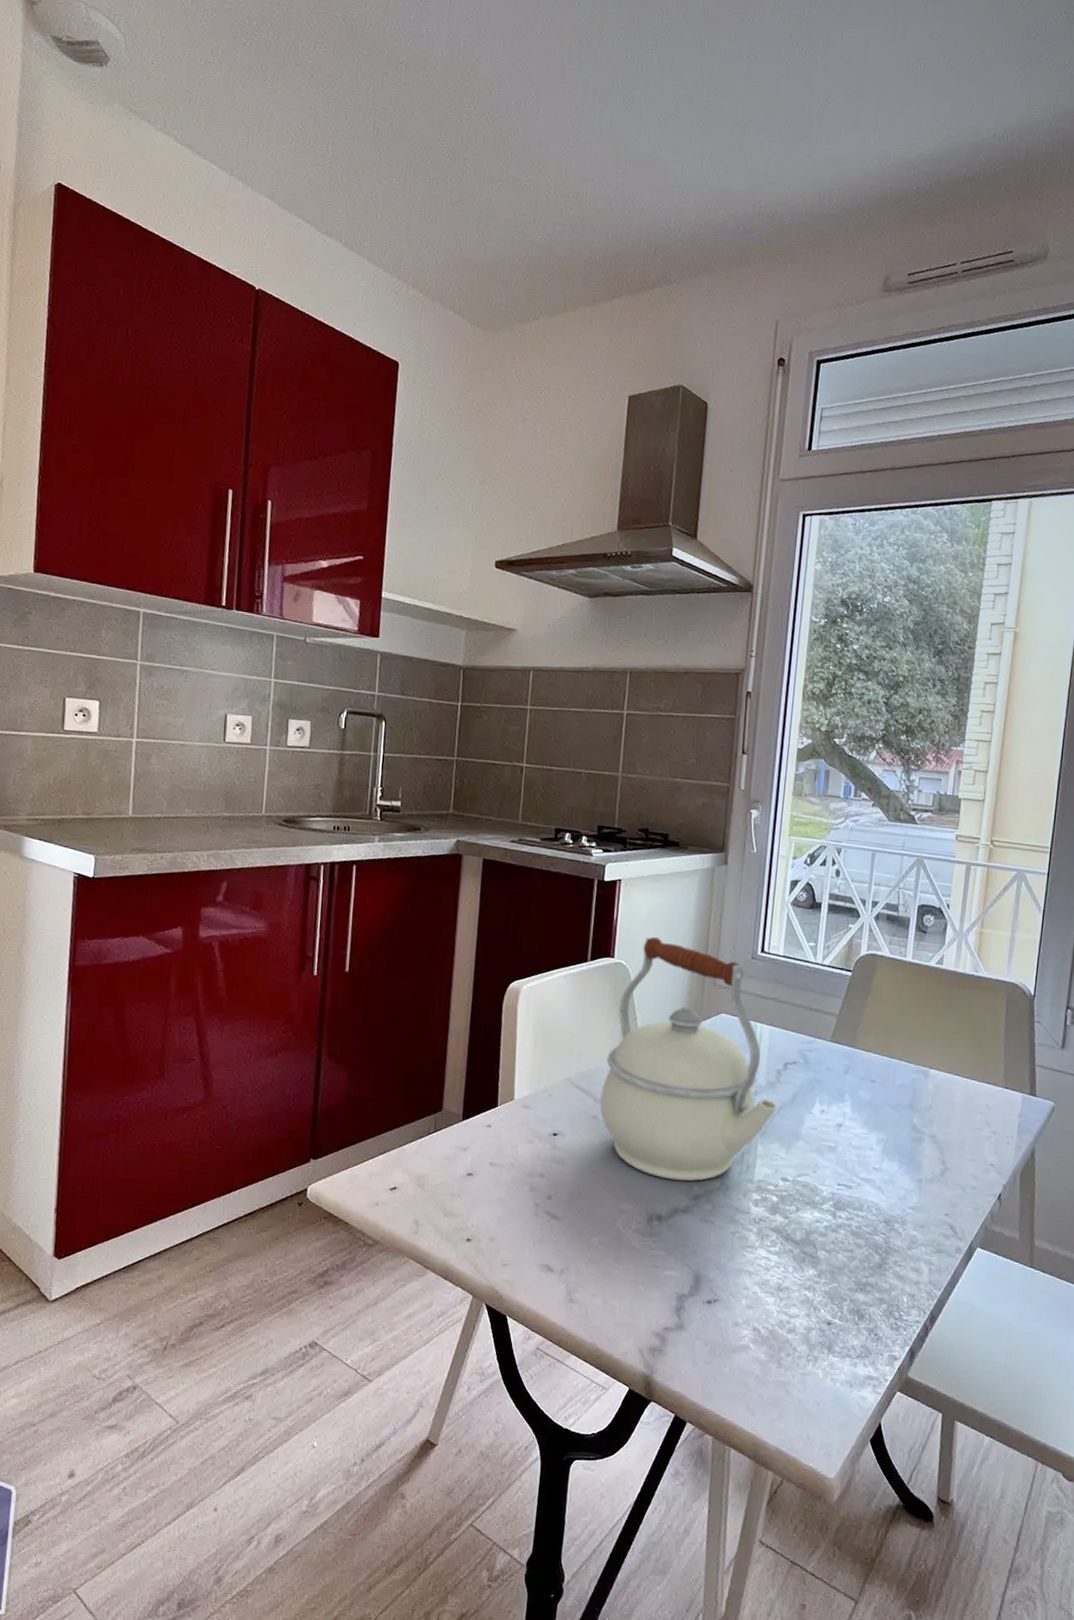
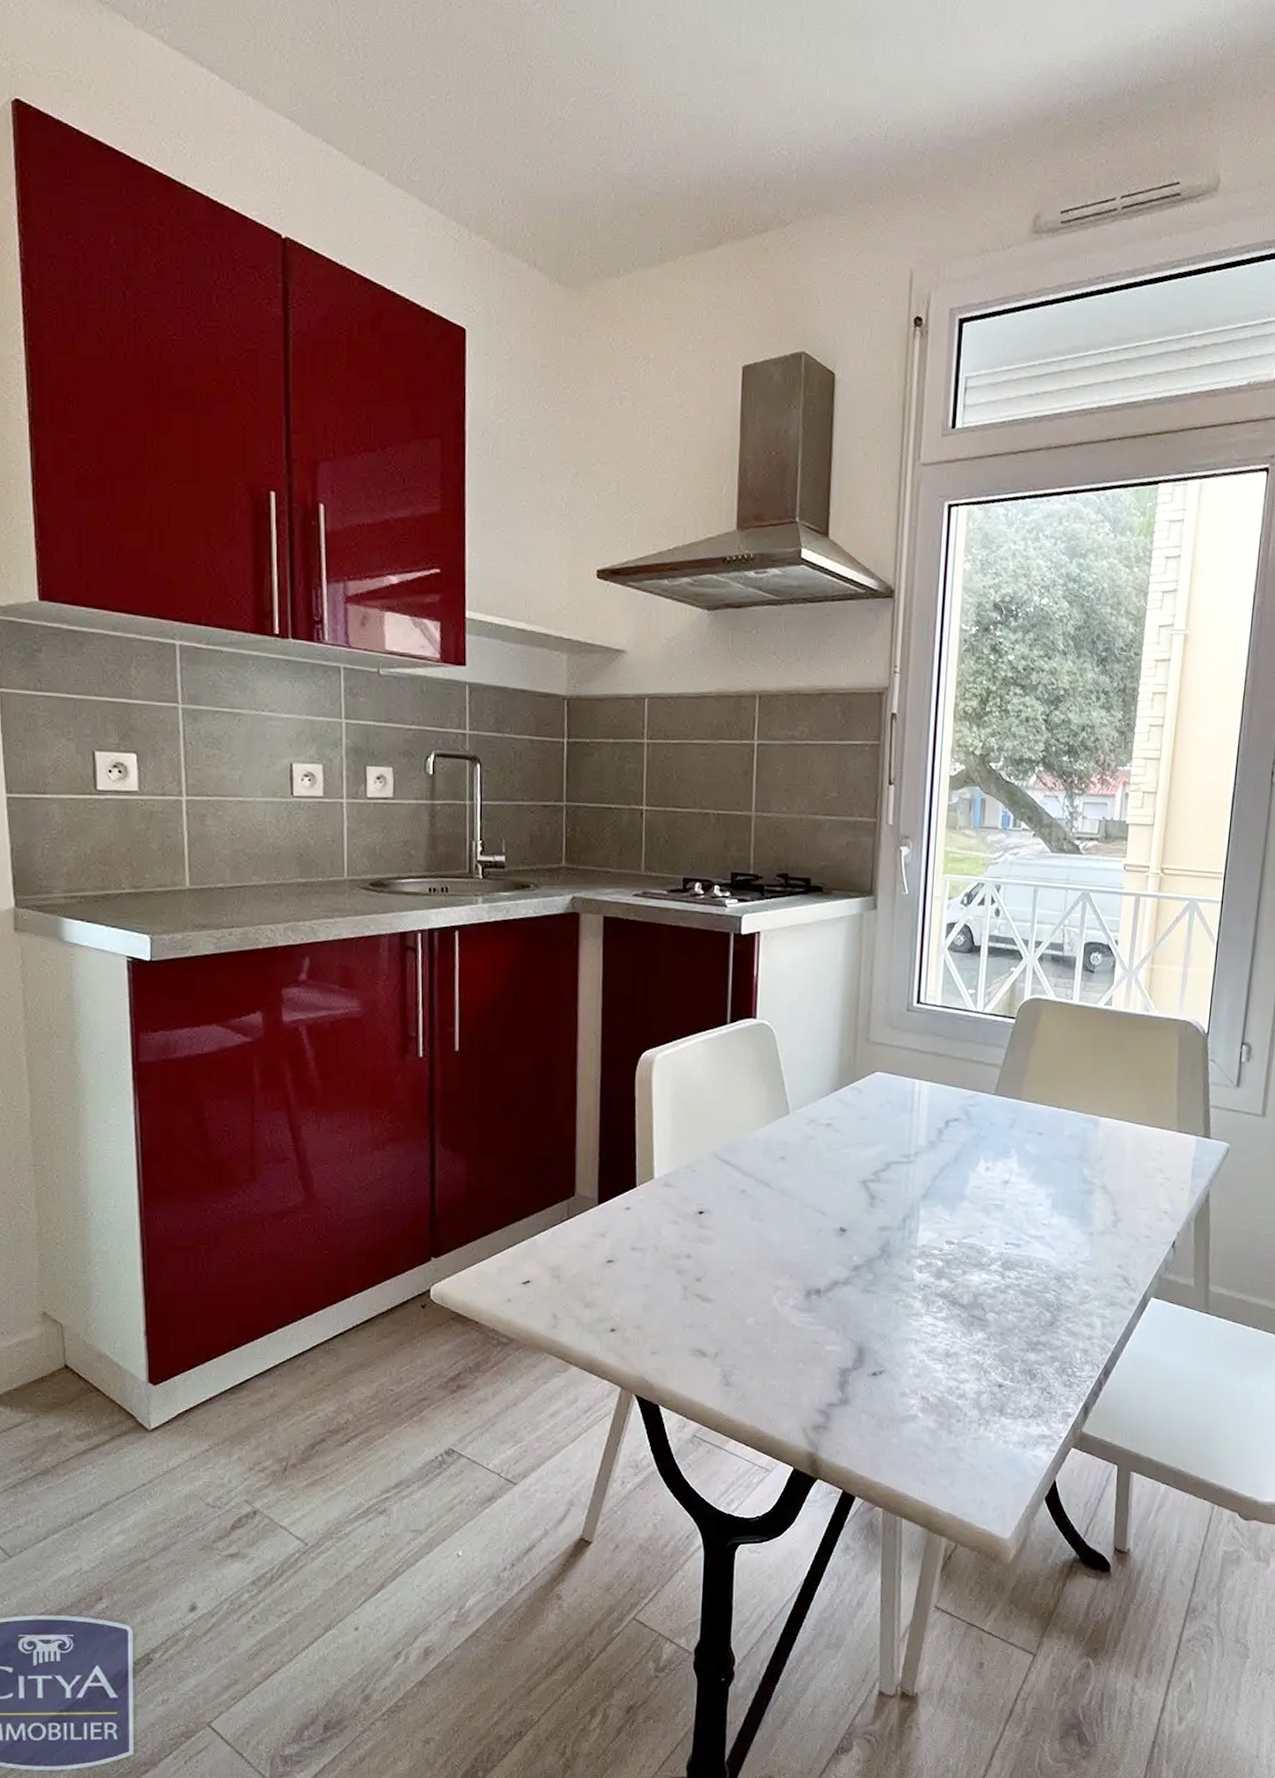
kettle: present [600,936,778,1181] -> none [748,992,940,1252]

